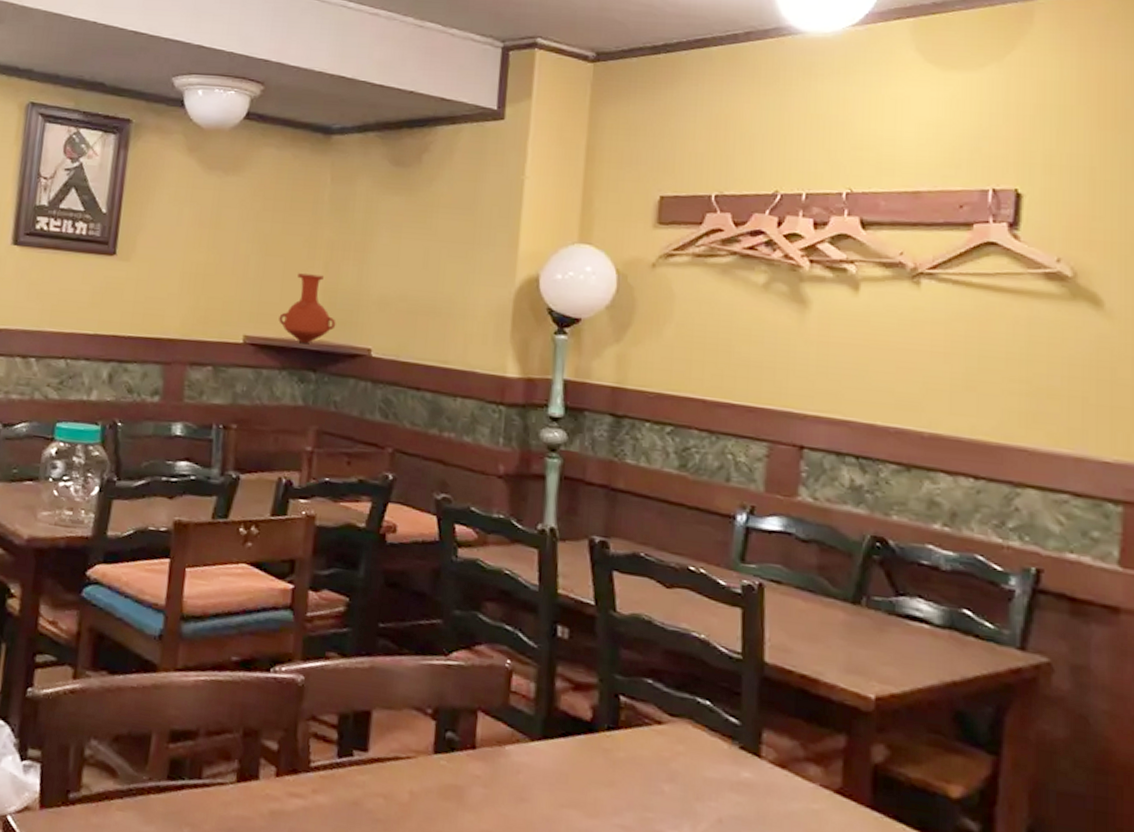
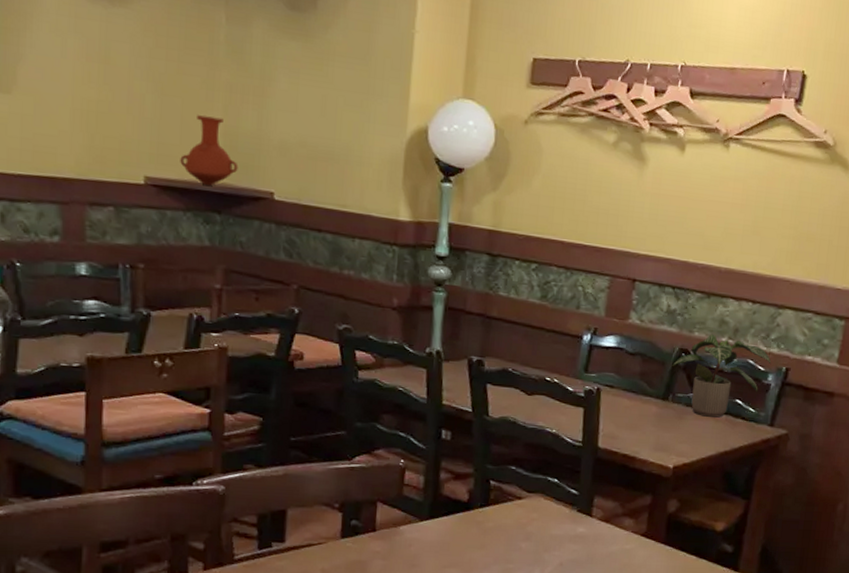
potted plant: none [862,518,1012,634] -> present [672,334,771,418]

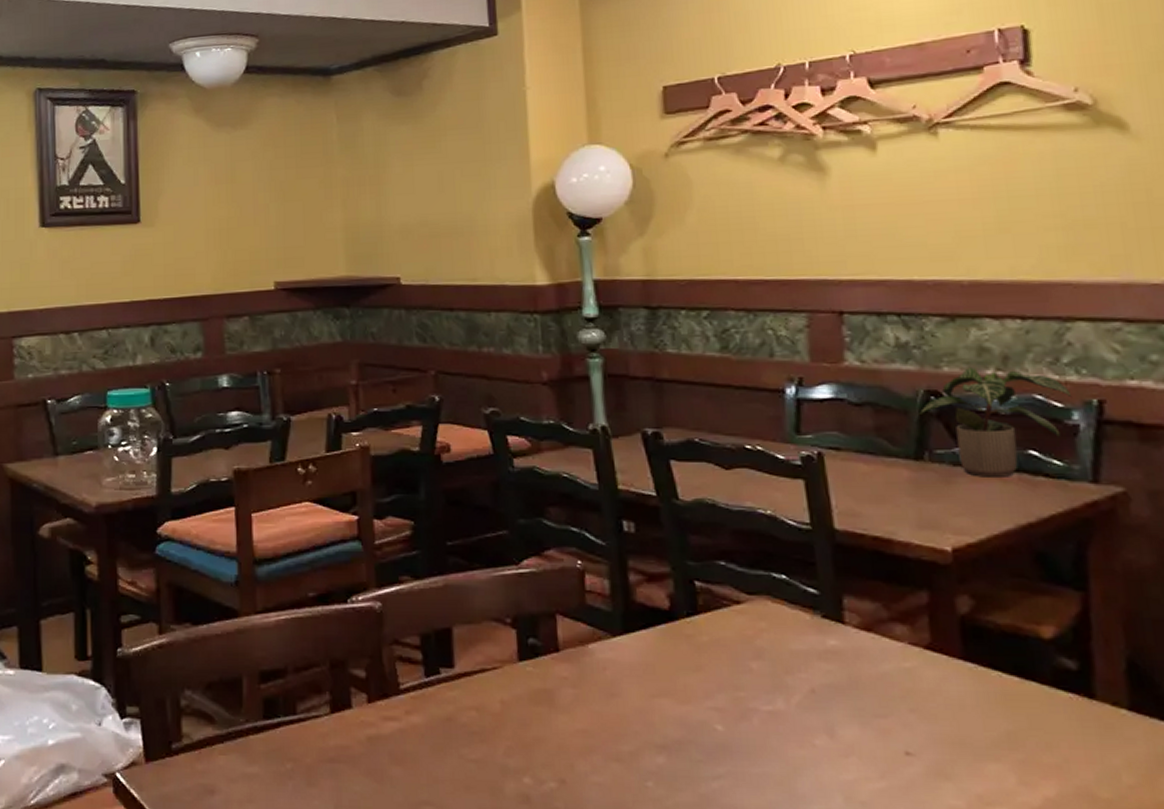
vase: present [180,115,238,187] -> none [306,213,362,282]

